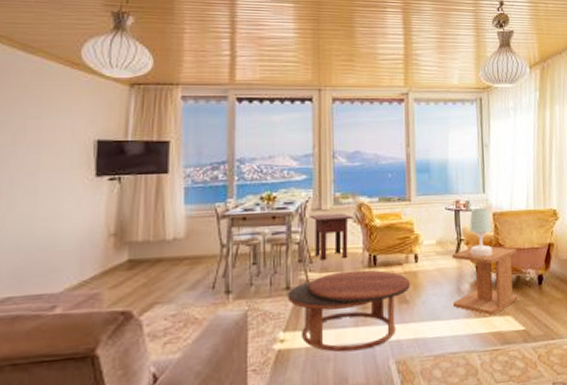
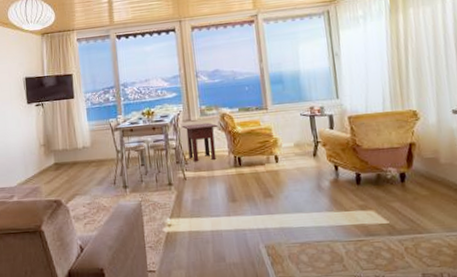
coffee table: present [288,269,411,353] -> none [170,169,274,237]
side table: present [452,245,518,316] -> none [311,146,380,210]
table lamp: present [470,208,492,257] -> none [325,112,350,157]

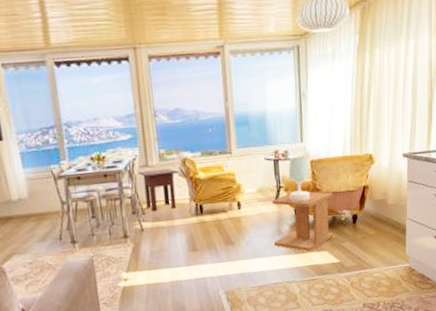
side table: none [311,146,380,210] -> present [273,190,334,252]
table lamp: none [325,112,350,157] -> present [288,156,310,202]

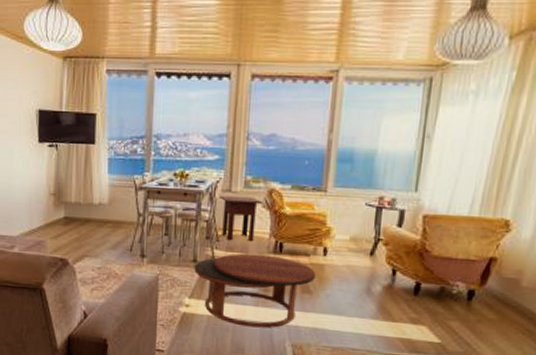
coffee table: none [126,217,236,287] -> present [194,253,317,328]
side table: present [273,190,334,252] -> none [360,249,446,322]
table lamp: present [288,156,310,202] -> none [387,208,420,262]

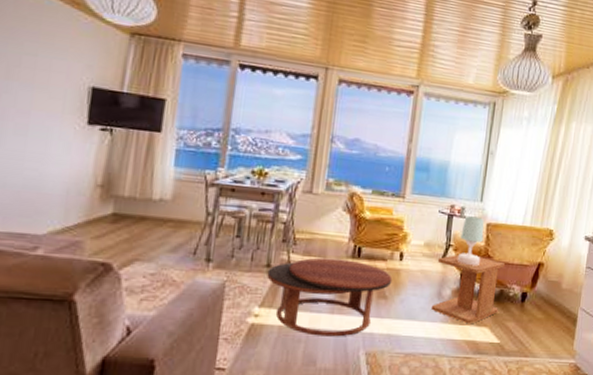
side table: present [220,195,263,241] -> none [300,196,343,245]
side table: none [360,249,446,322] -> present [432,255,505,325]
table lamp: none [387,208,420,262] -> present [457,216,484,267]

